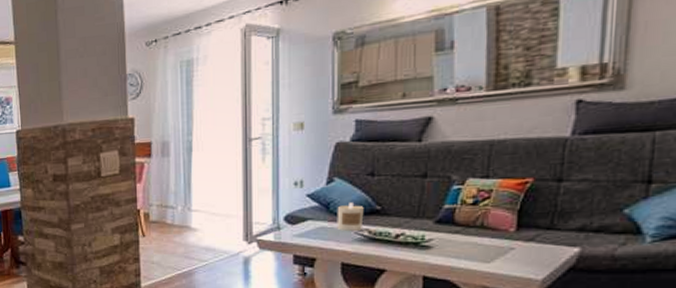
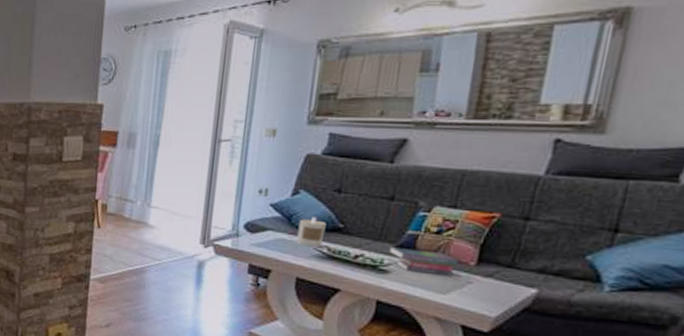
books: none [429,222,498,246] -> present [389,247,459,277]

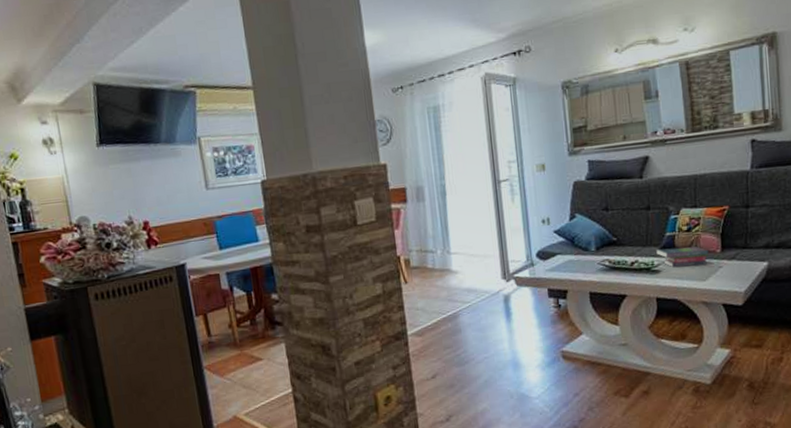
candle: present [296,217,326,248] -> none [580,235,604,263]

